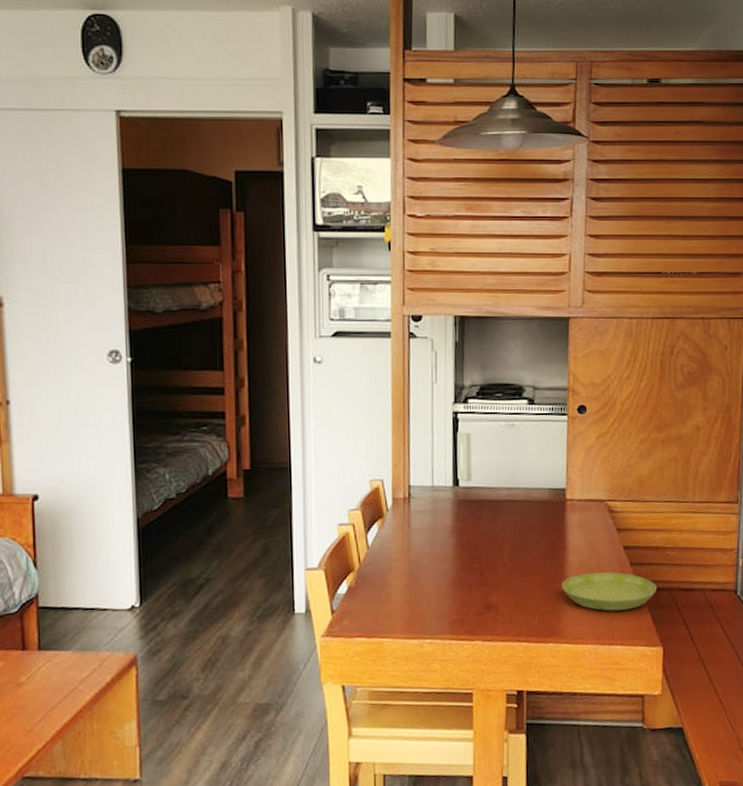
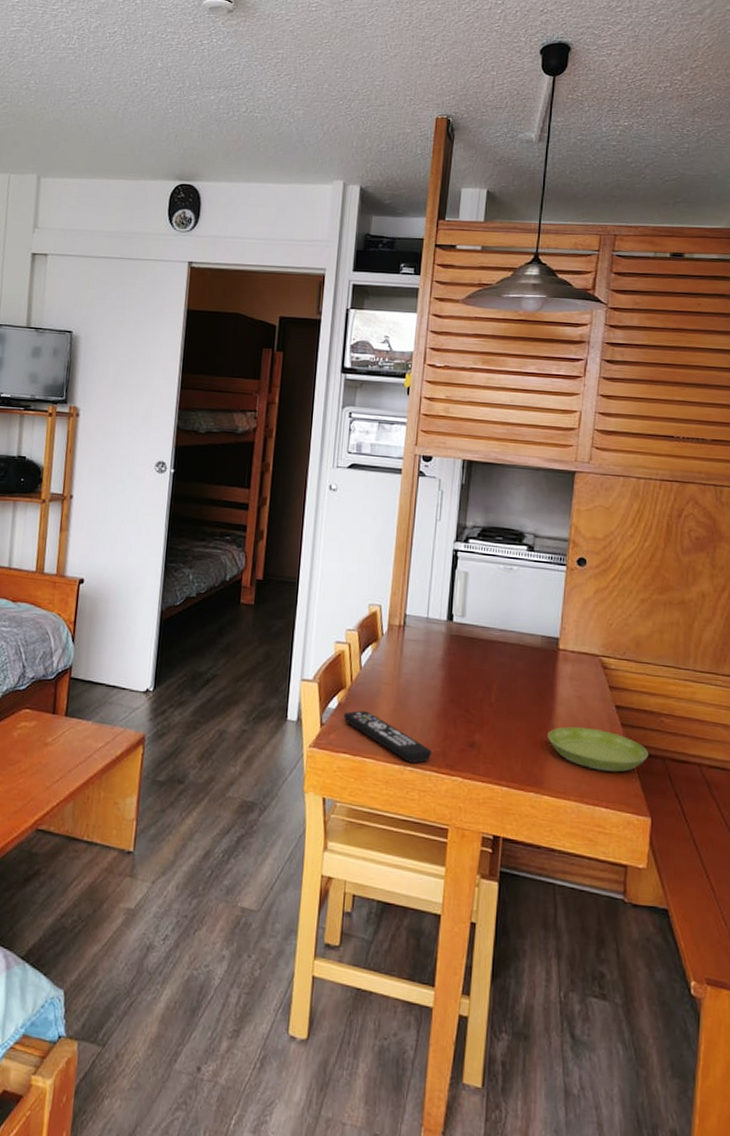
remote control: none [354,591,450,635] -> present [343,710,432,764]

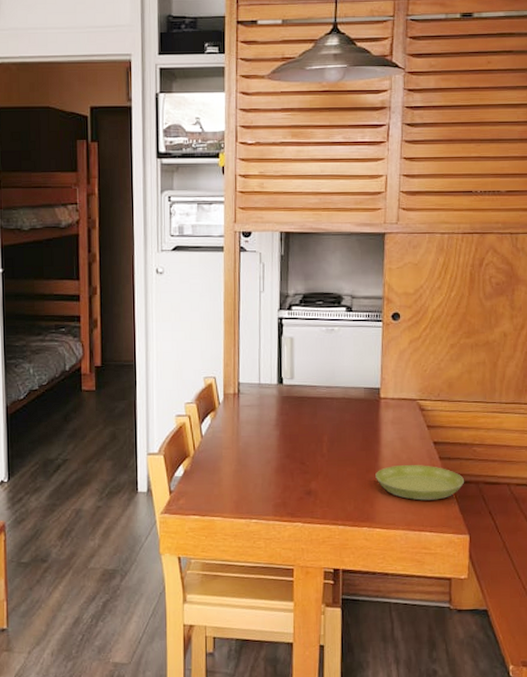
remote control: present [343,710,432,764] -> none [189,475,274,516]

